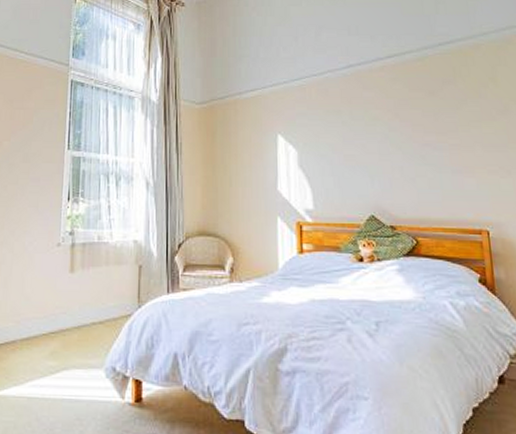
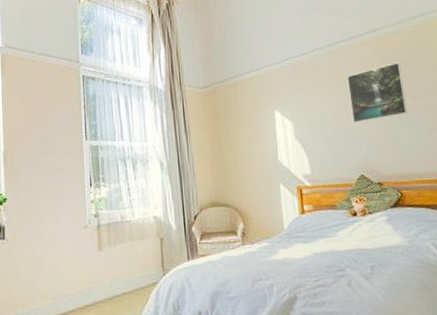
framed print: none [362,92,430,156] -> present [347,62,408,123]

